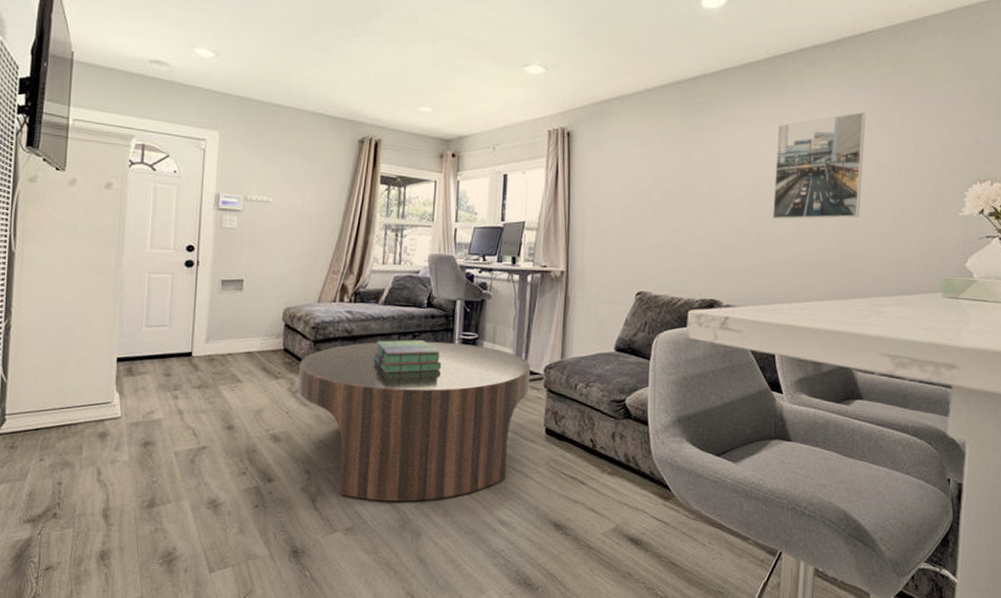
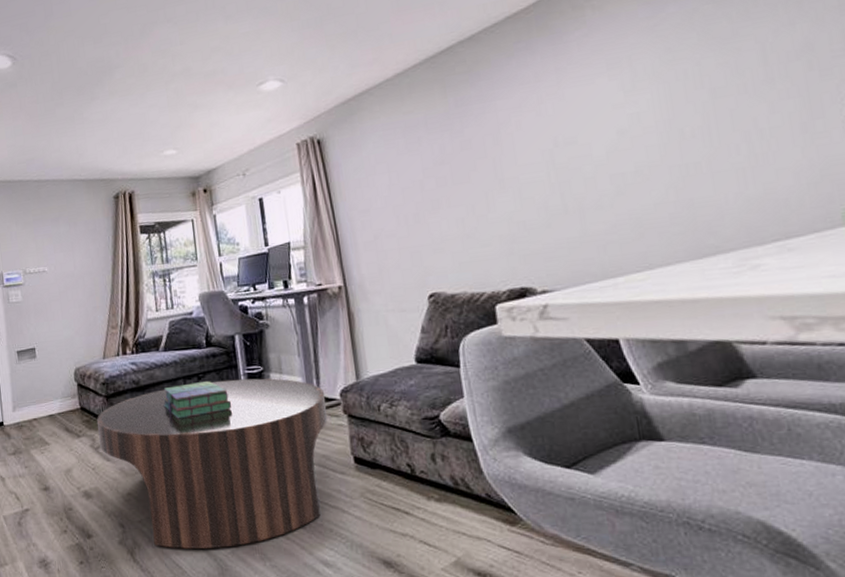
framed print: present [773,111,866,219] -> none [565,30,699,181]

